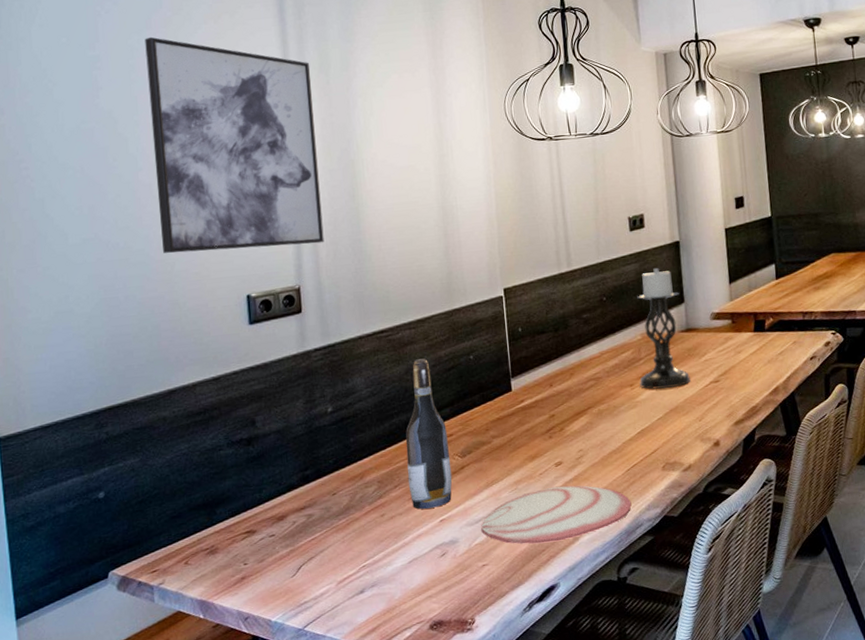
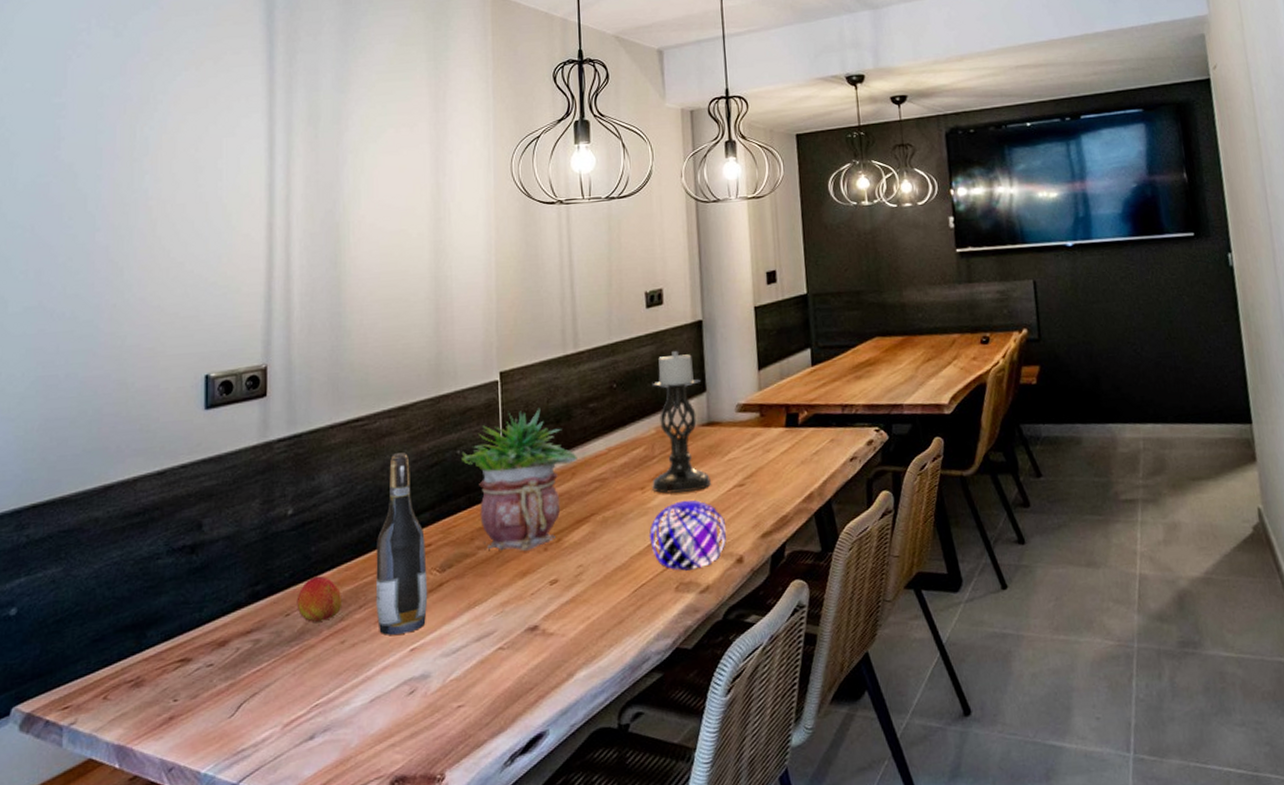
wall art: present [145,36,325,253] -> none [114,83,299,326]
peach: none [341,462,380,500] -> present [296,576,343,622]
potted plant: none [474,318,575,439] -> present [461,408,578,551]
plate: present [481,485,632,545] -> none [459,608,638,681]
decorative orb: none [638,394,705,454] -> present [648,499,726,571]

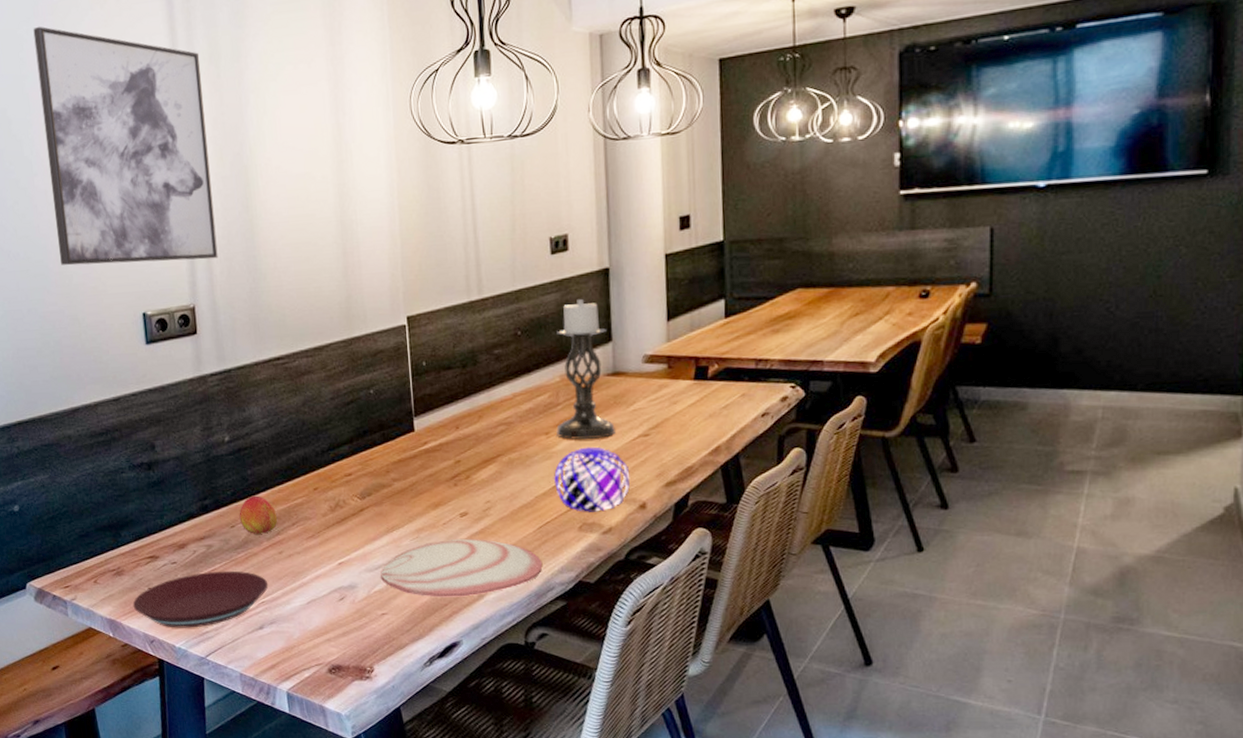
wall art: none [114,83,299,326] -> present [33,26,218,266]
plate: none [151,669,325,749] -> present [132,570,269,628]
wine bottle: present [375,452,428,635] -> none [303,390,351,550]
plate: none [459,608,638,681] -> present [380,538,543,597]
potted plant: present [461,408,578,551] -> none [374,352,484,485]

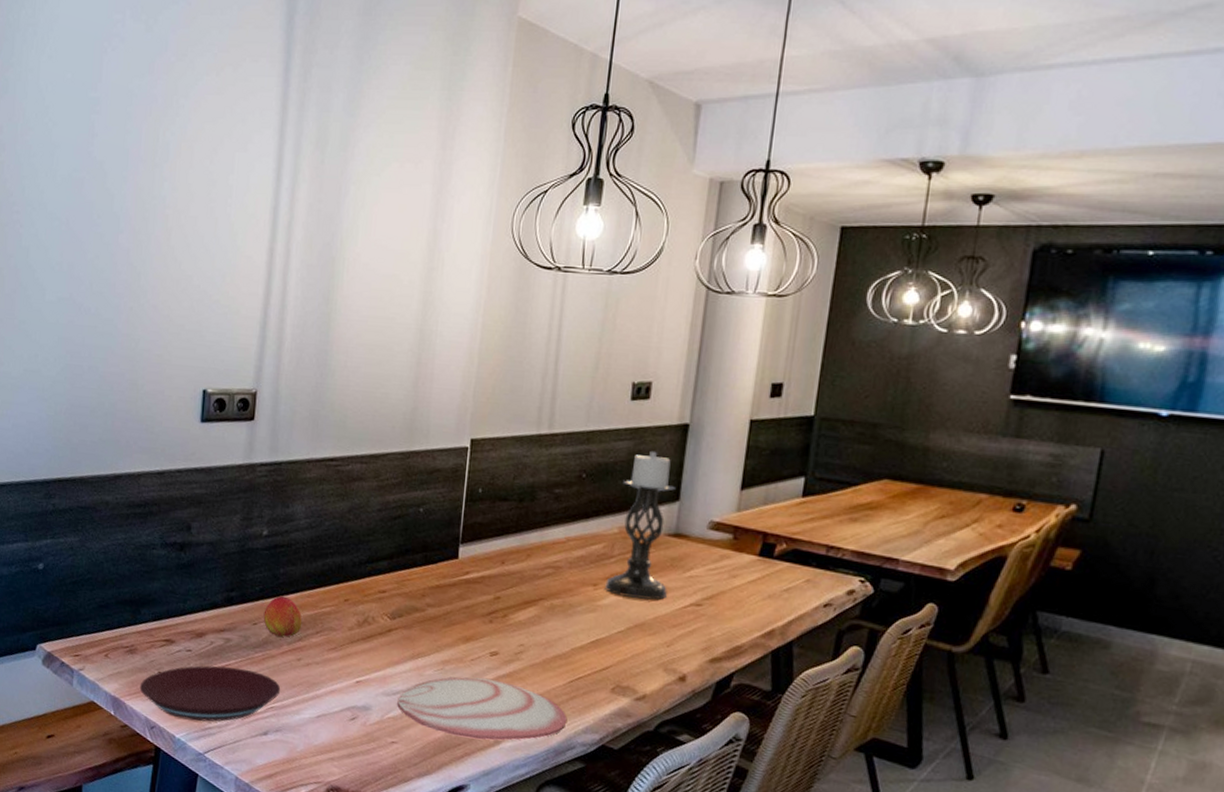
wall art: present [33,26,218,266] -> none [130,83,307,347]
decorative orb: present [553,446,630,512] -> none [593,606,675,677]

